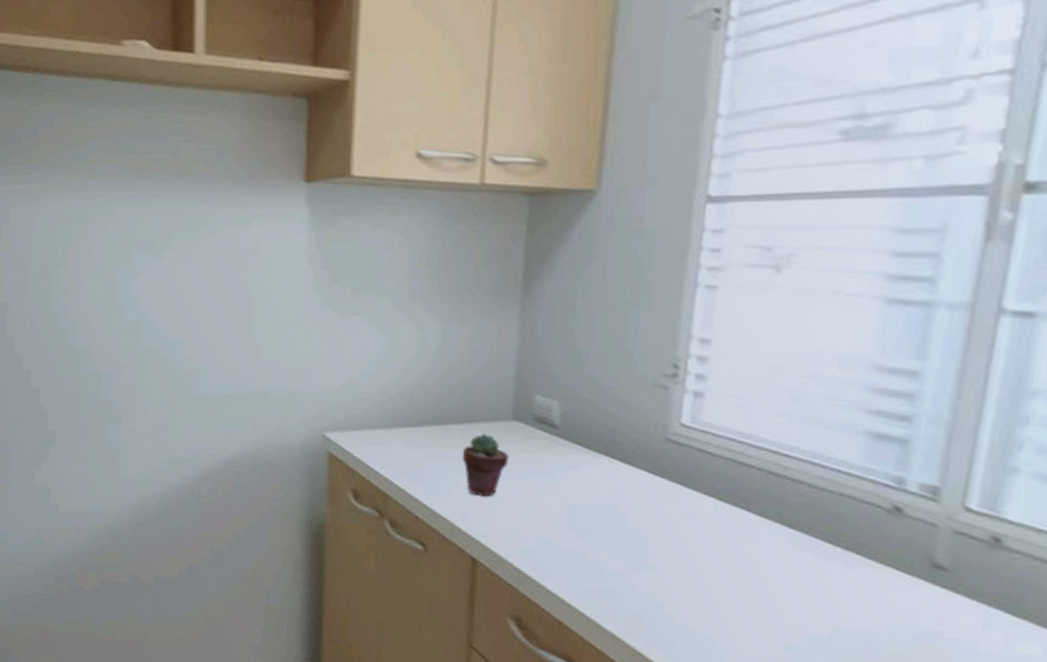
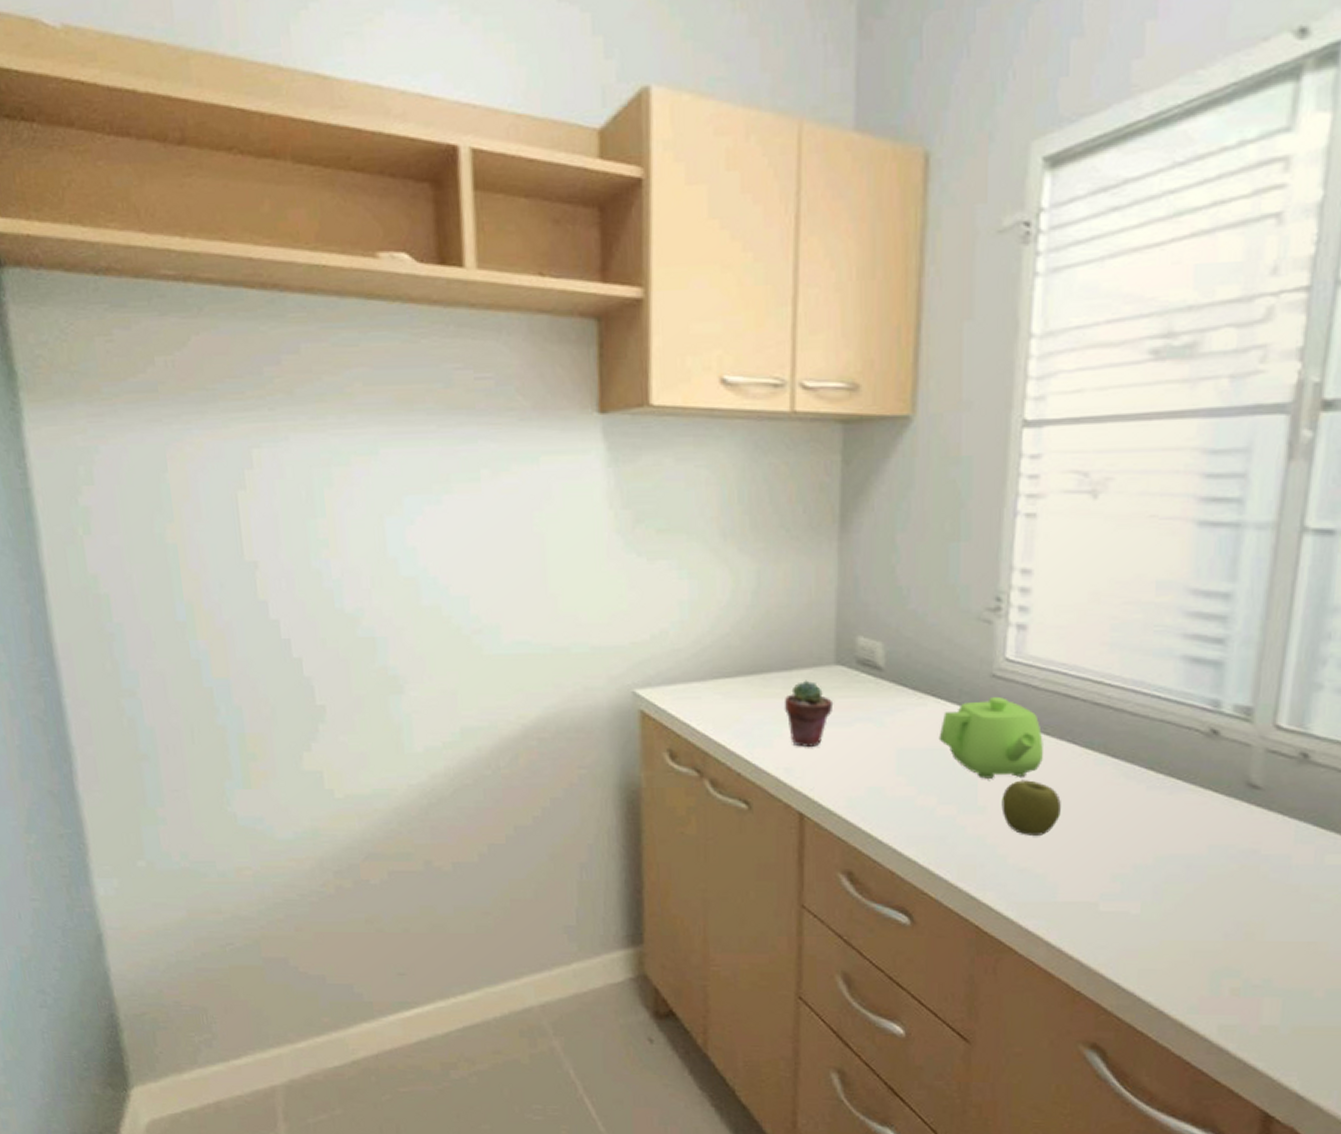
teapot: none [611,459,717,540] -> present [939,696,1043,779]
apple: none [671,542,733,599] -> present [1001,780,1061,835]

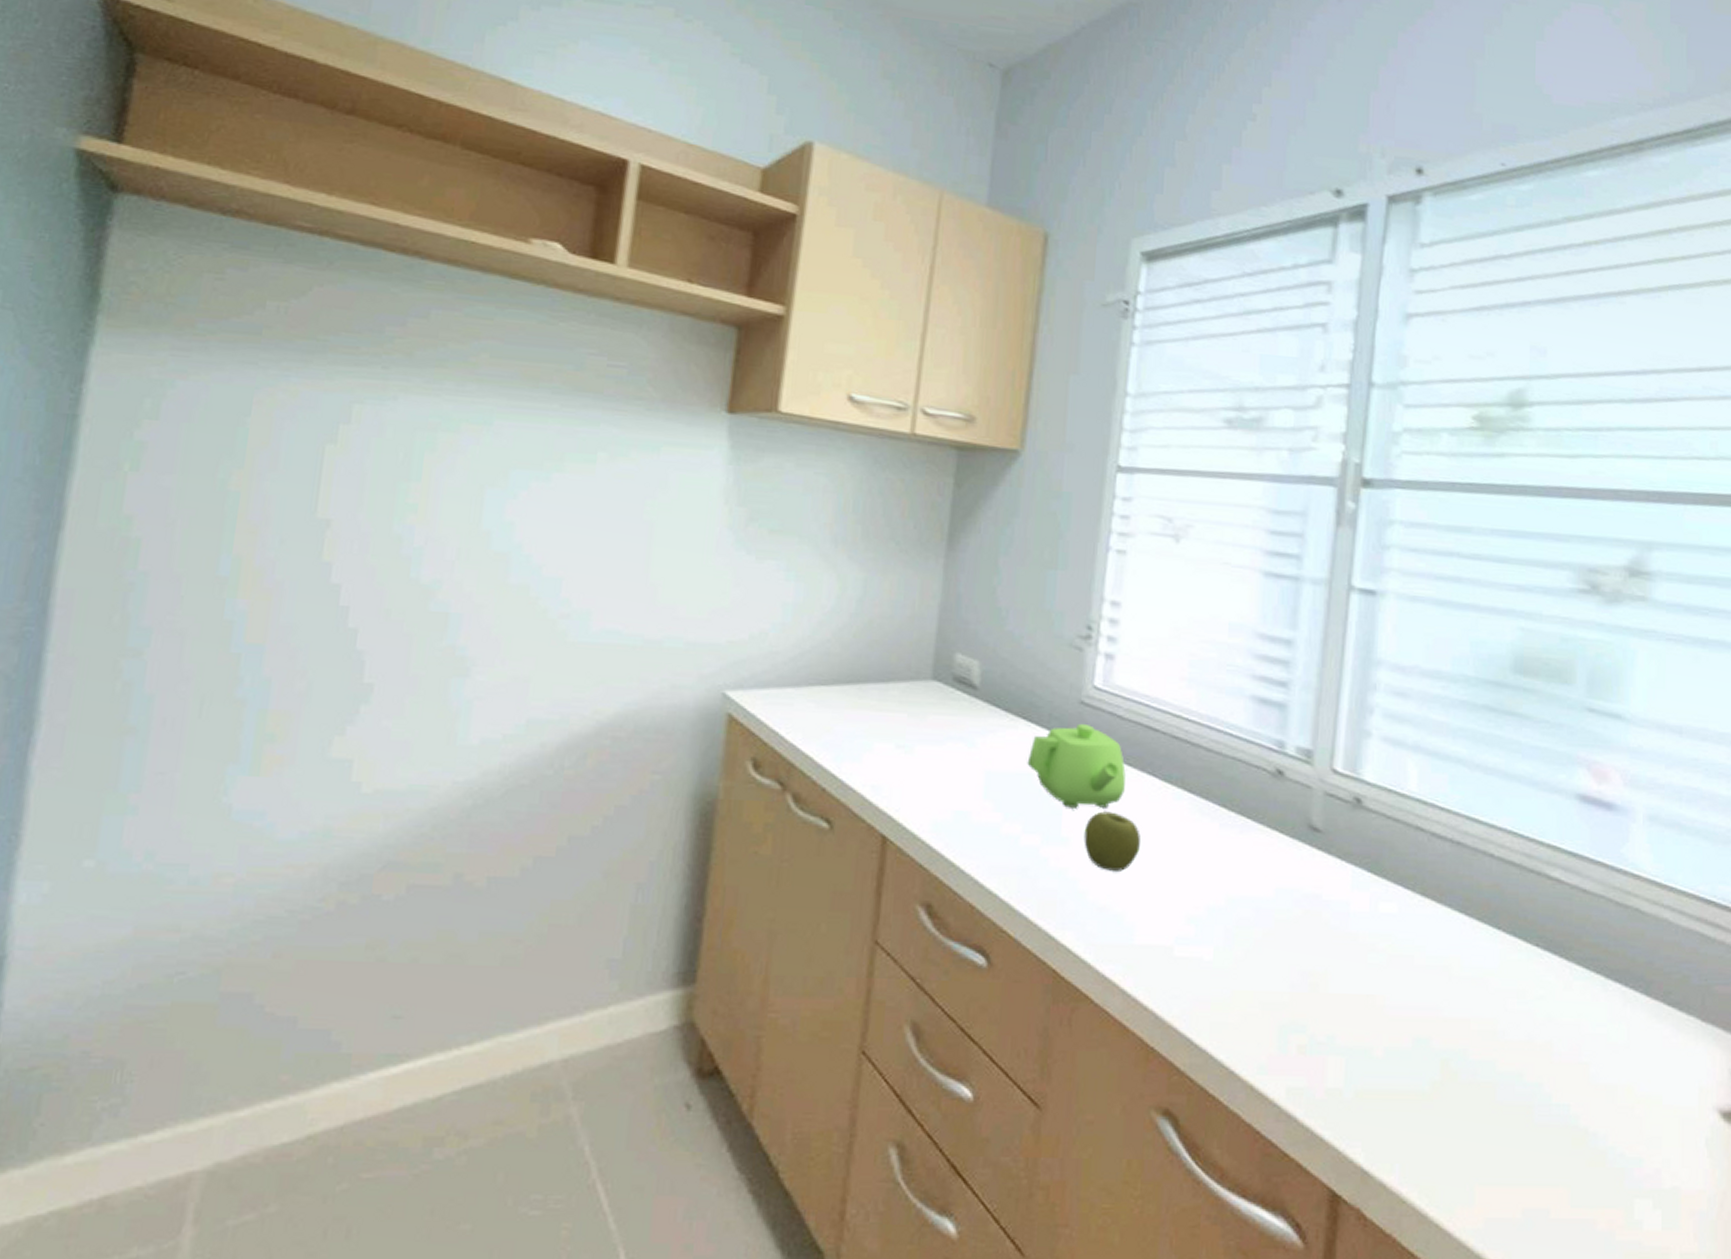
potted succulent: present [784,680,834,748] -> none [877,693,927,766]

